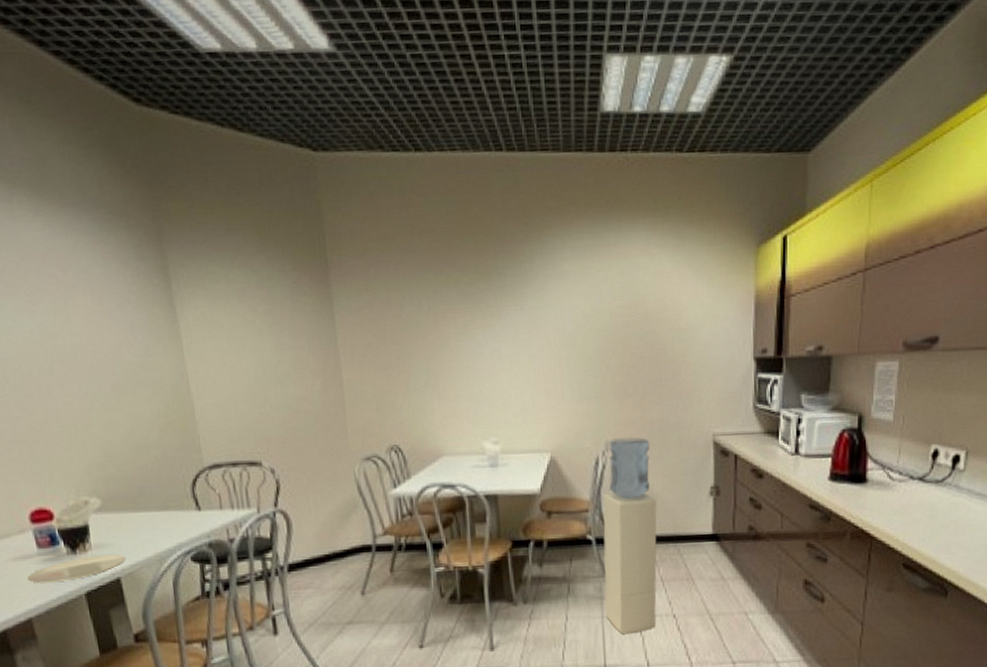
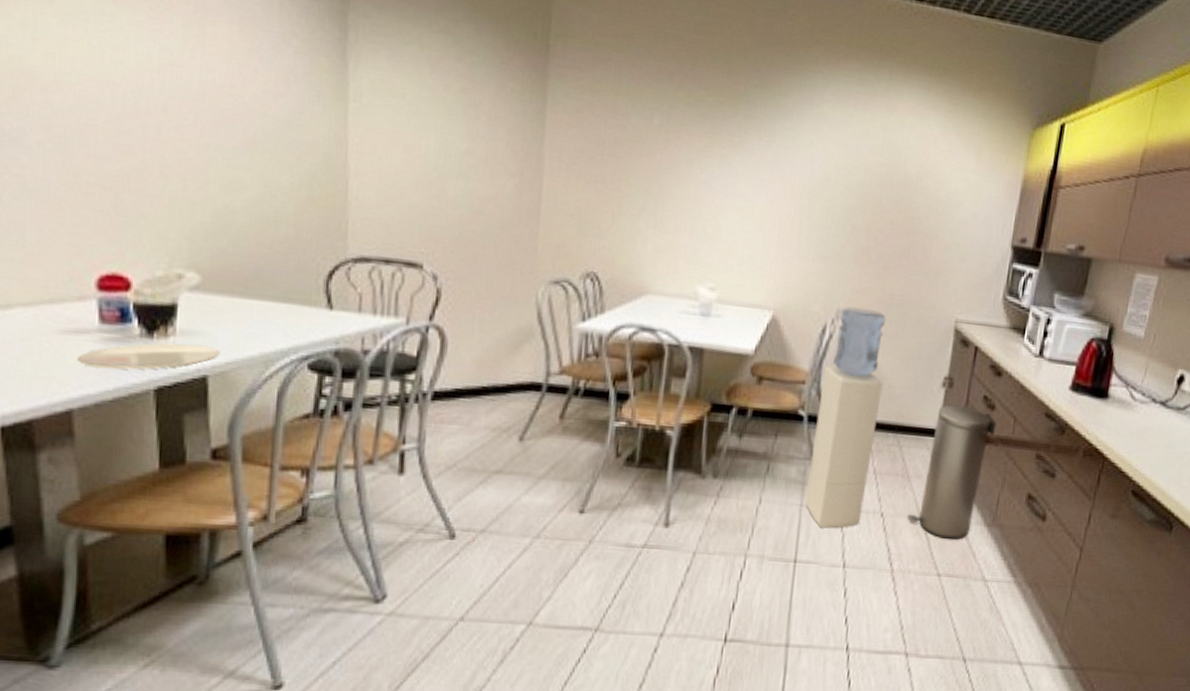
pedal bin: none [697,510,765,630] -> present [907,405,997,540]

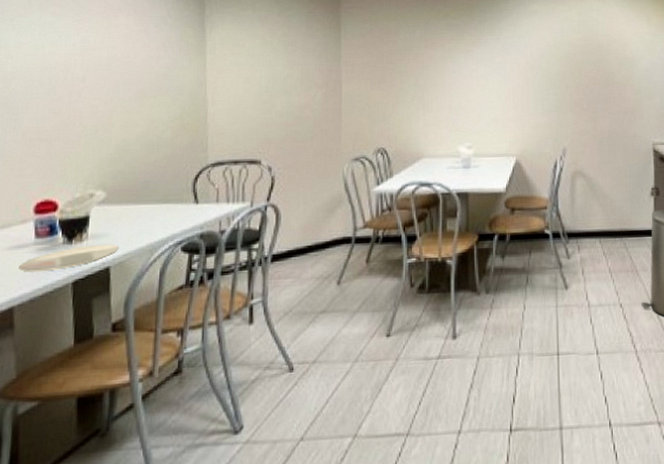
water cooler: present [804,306,886,529] -> none [559,144,606,323]

